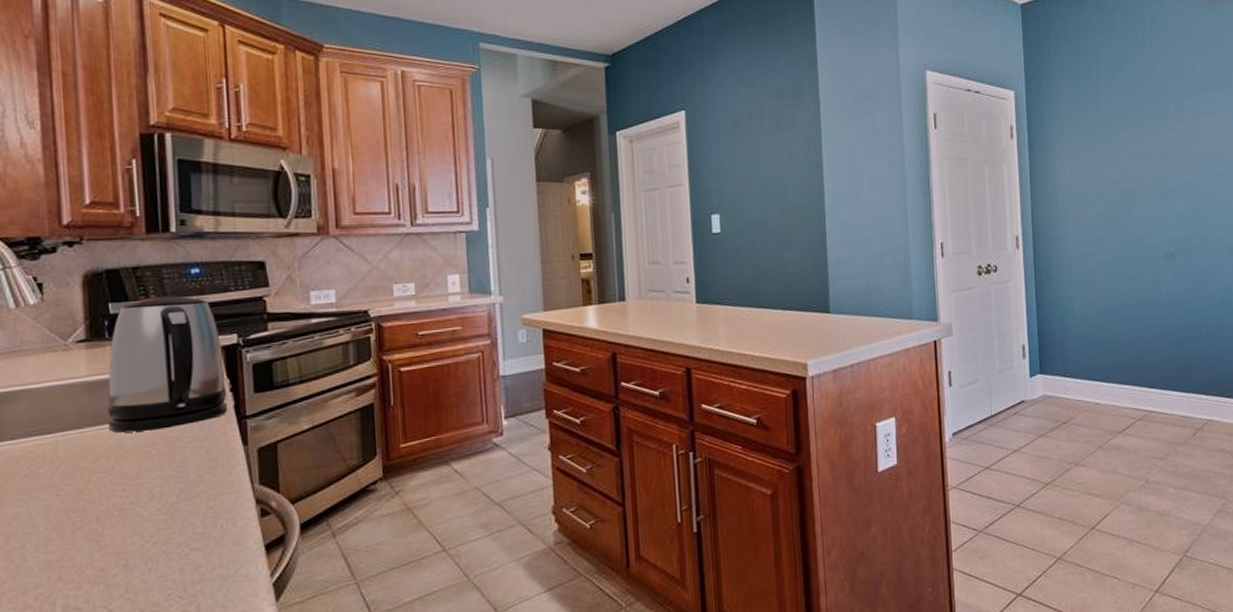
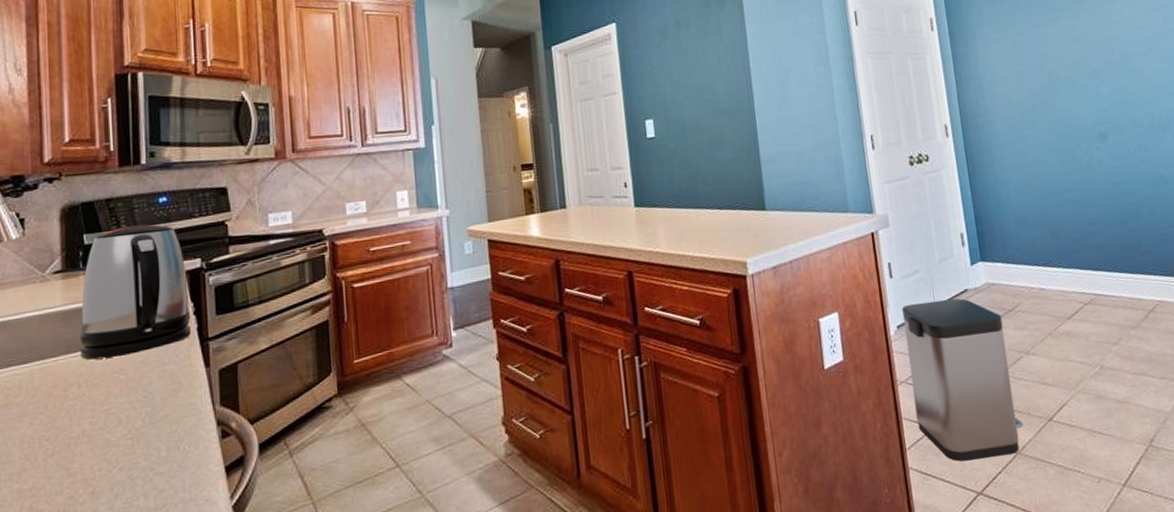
pedal bin: none [959,408,1067,565] -> present [902,298,1024,462]

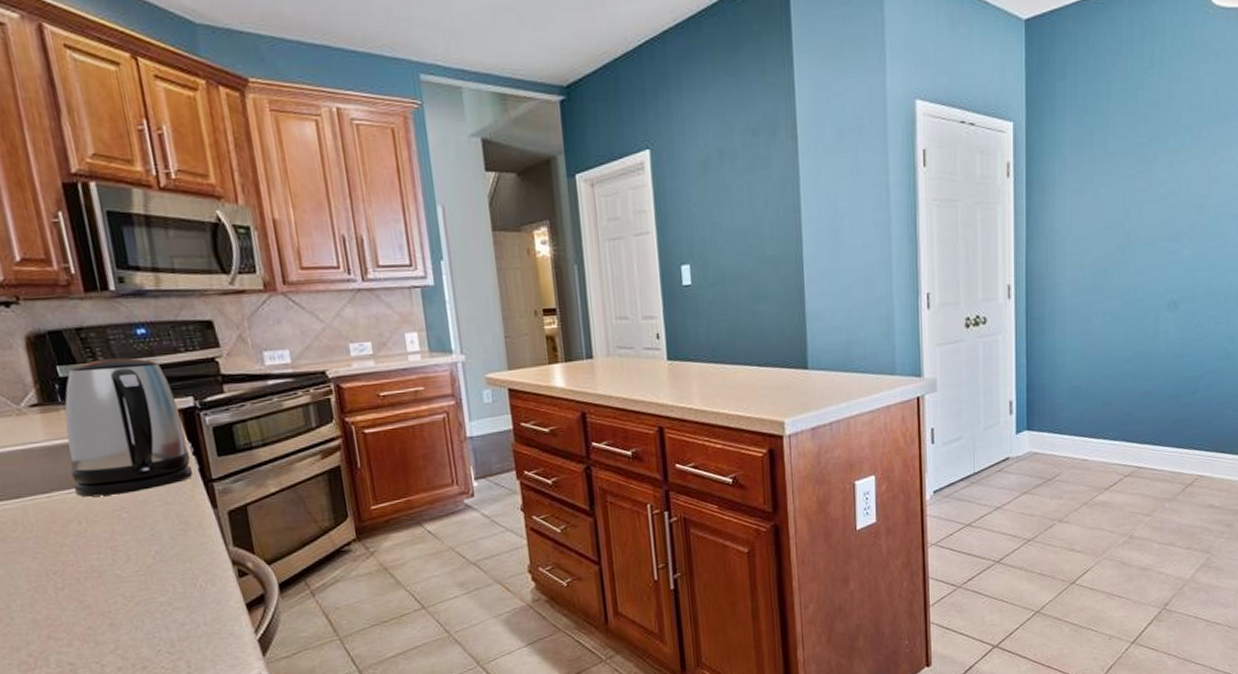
pedal bin: present [902,298,1024,462] -> none [941,465,1046,618]

